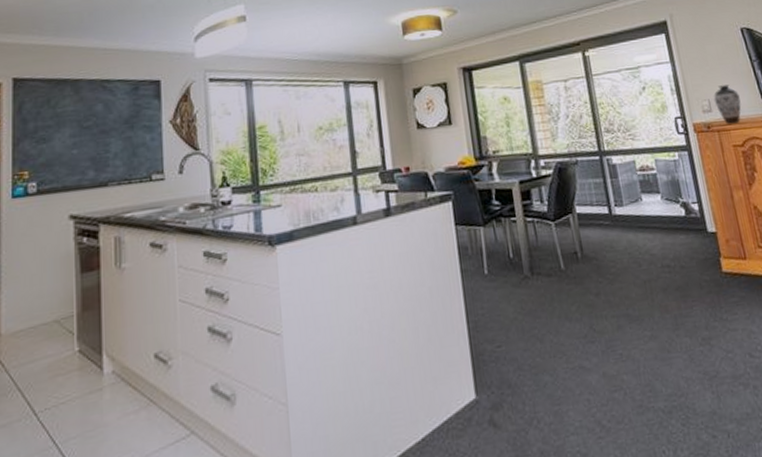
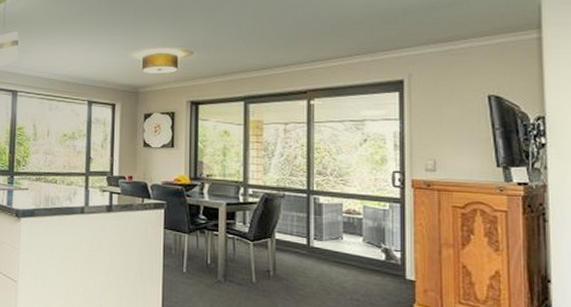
decorative vase: present [713,85,742,125] -> none [440,148,472,187]

